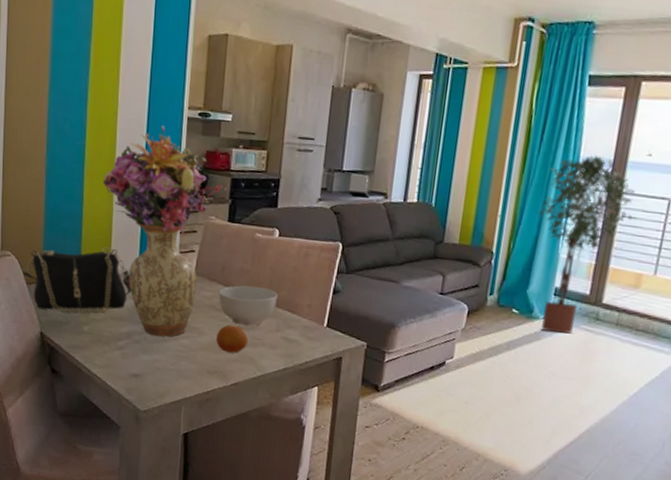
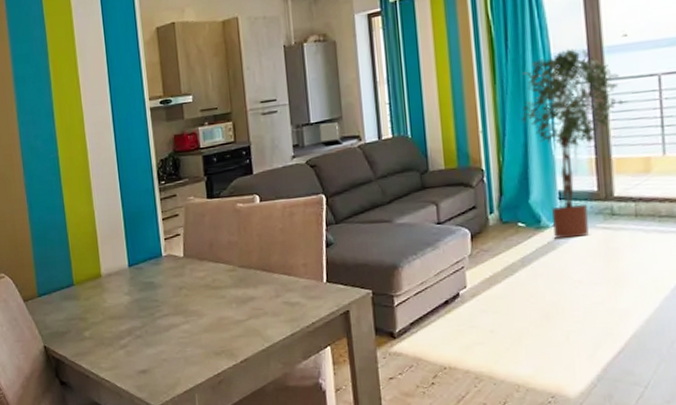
handbag: present [24,247,132,314] -> none [19,249,125,324]
flower arrangement: present [102,125,230,337] -> none [79,121,202,327]
fruit: present [216,325,249,354] -> none [217,300,250,329]
bowl: present [218,285,279,327] -> none [210,255,272,300]

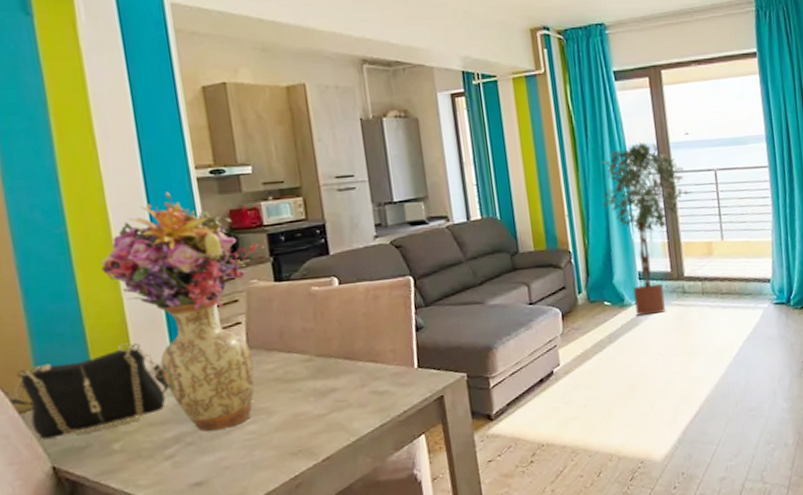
handbag: none [19,249,125,324] -> present [11,343,170,439]
flower arrangement: none [79,121,202,327] -> present [100,192,267,431]

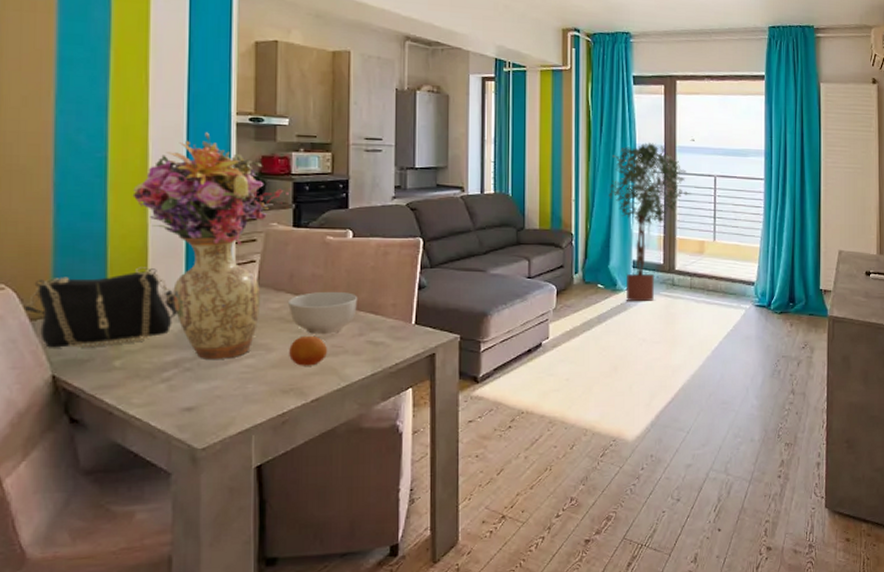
bowl: none [281,343,355,392] -> present [287,291,358,335]
fruit: none [291,393,332,426] -> present [289,335,328,366]
toaster: present [403,202,431,228] -> none [423,170,448,194]

